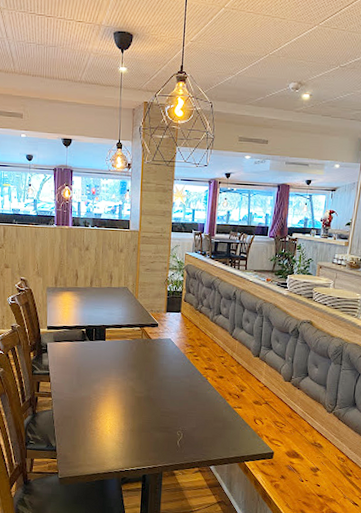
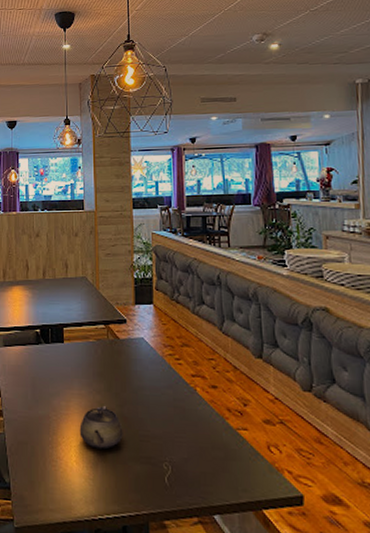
teapot: none [114,390,149,422] -> present [79,406,123,450]

